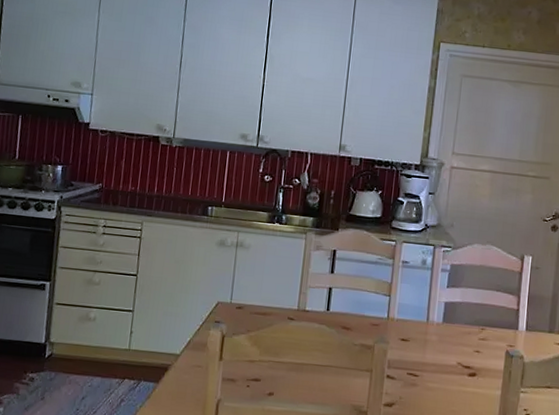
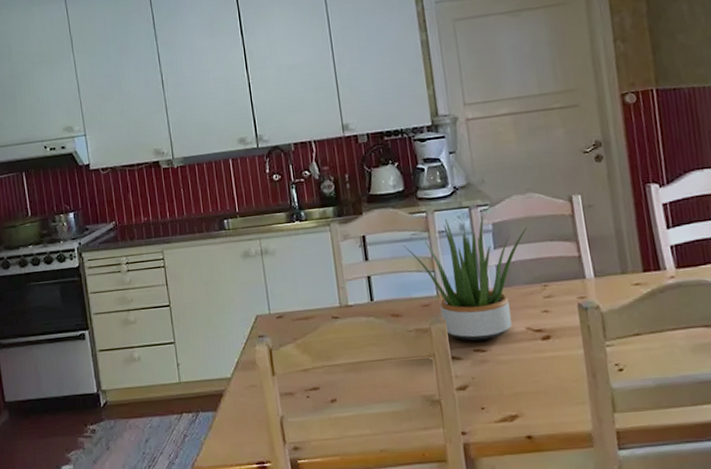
potted plant: none [369,251,480,367] -> present [404,216,527,341]

